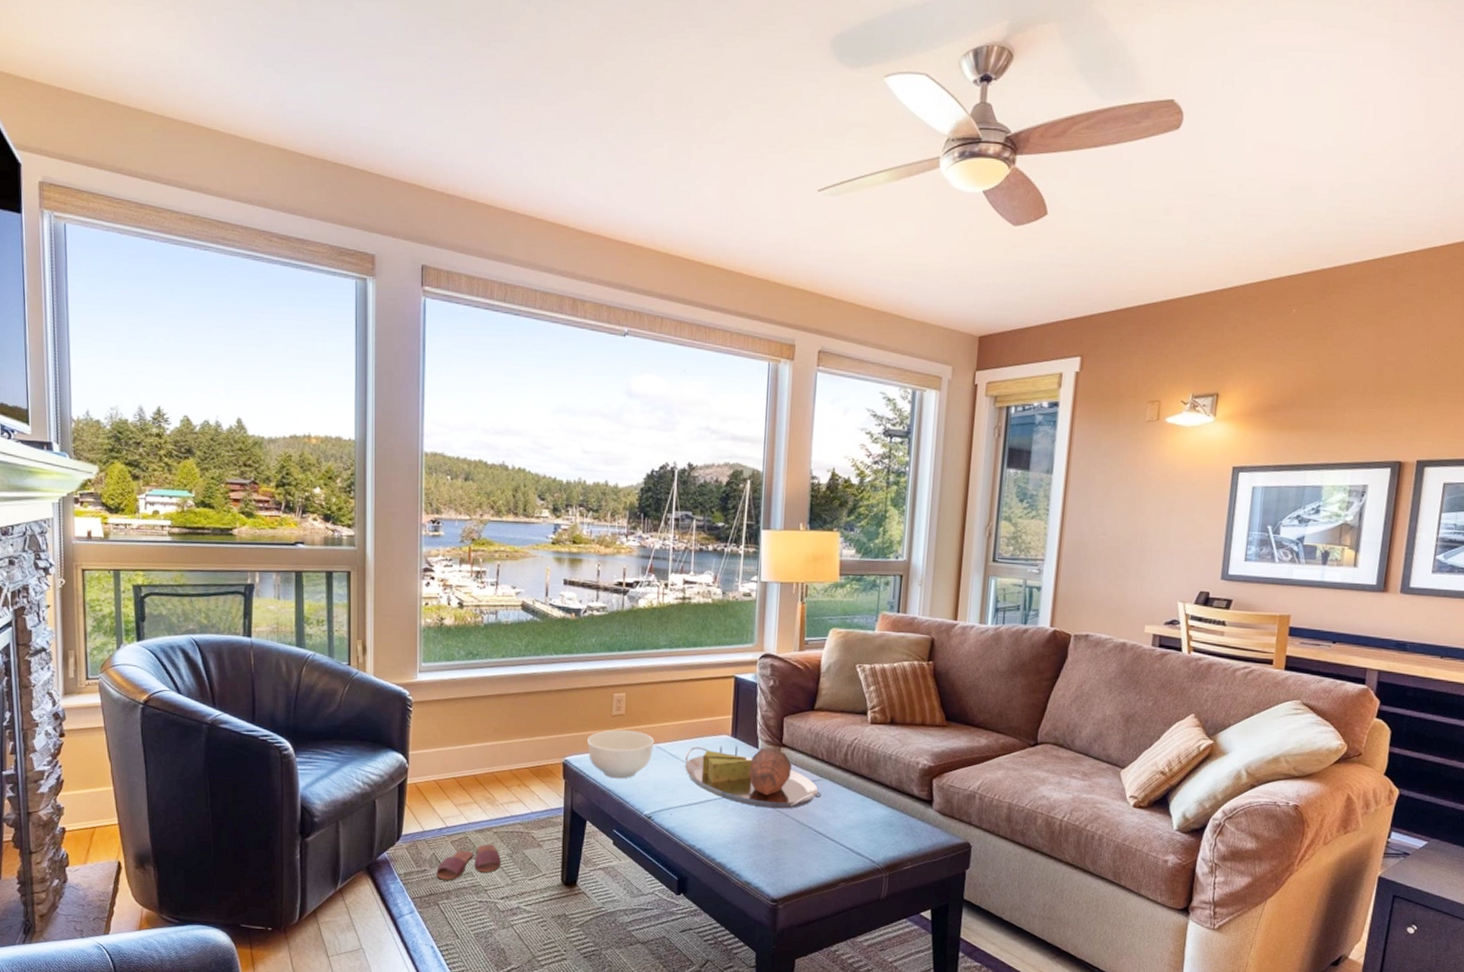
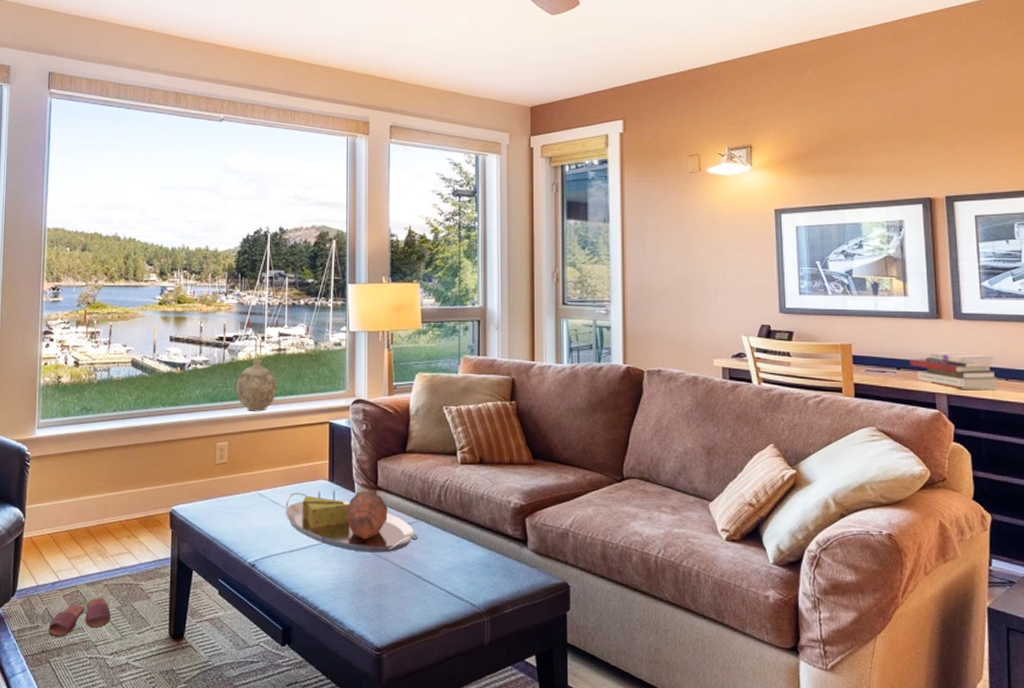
bowl: present [586,729,655,779] -> none [192,478,257,527]
decorative vase: none [636,607,681,664] -> present [236,359,278,413]
books: none [1346,626,1433,668] -> present [909,350,998,391]

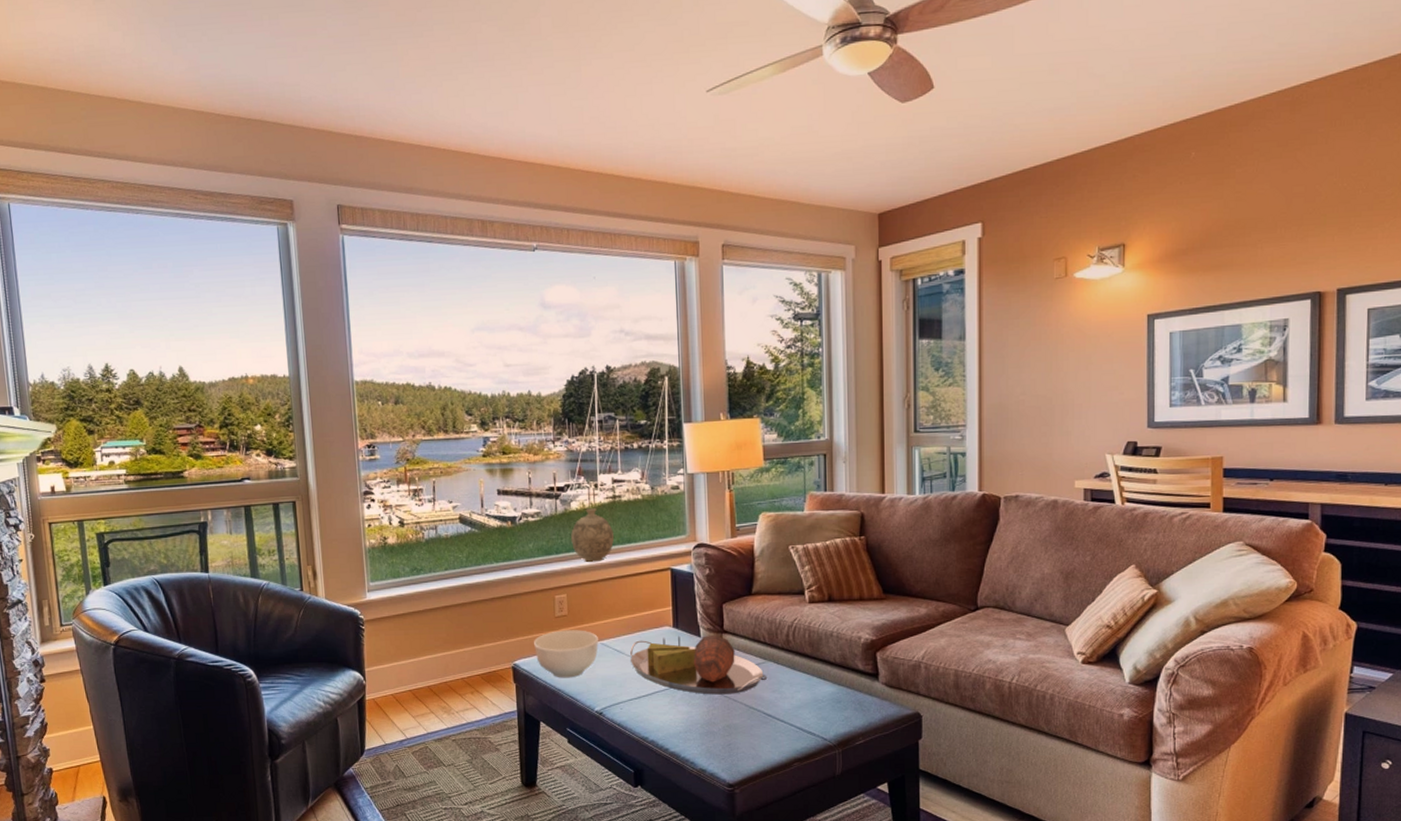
slippers: present [48,597,111,636] -> none [401,751,462,790]
bowl: none [192,478,257,527] -> present [533,630,599,678]
books: present [909,350,998,391] -> none [1284,457,1376,499]

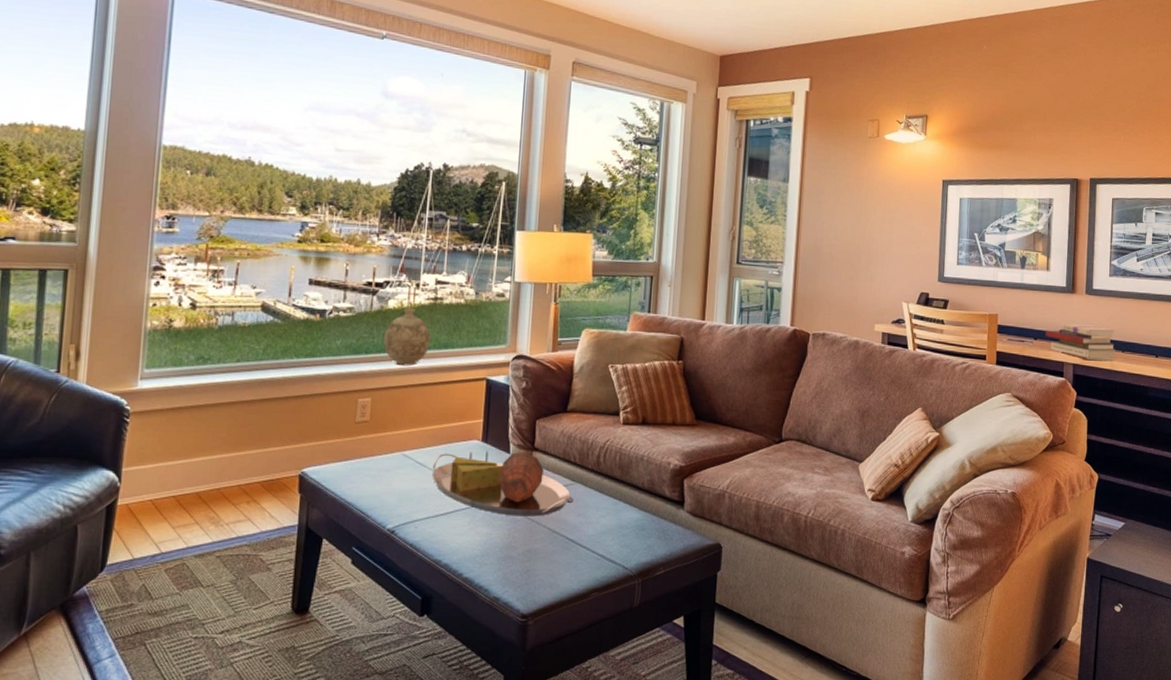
bowl: present [533,630,599,678] -> none [326,437,401,491]
books: none [1284,457,1376,499] -> present [1045,323,1115,361]

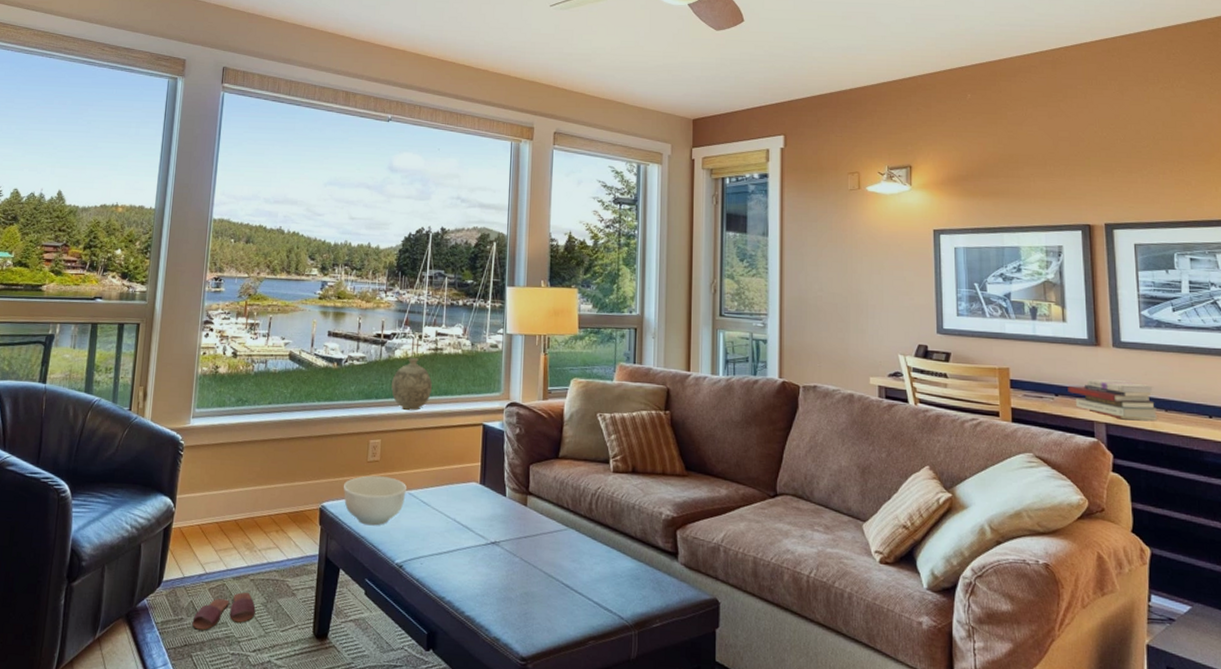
slippers: none [145,570,223,615] -> present [192,592,256,630]
bowl: none [326,437,401,491] -> present [343,475,408,526]
serving tray: present [432,450,574,517] -> none [436,492,569,560]

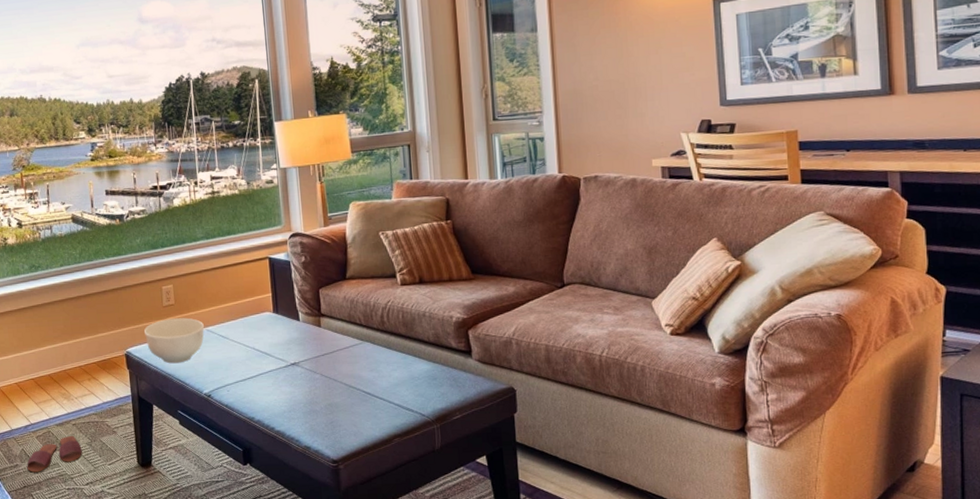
decorative vase: present [391,358,433,411] -> none [174,204,215,255]
books: present [1068,379,1157,421] -> none [860,126,955,166]

